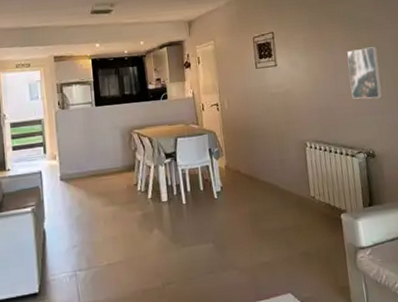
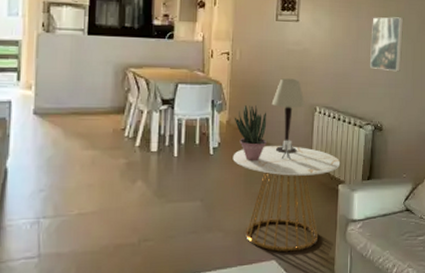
potted plant: none [232,148,265,201] -> present [235,105,267,162]
side table: none [235,176,340,285] -> present [232,140,341,252]
table lamp: none [263,119,296,190] -> present [271,78,306,153]

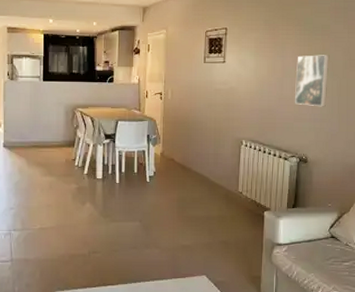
side table: present [232,140,341,252] -> none [166,170,266,269]
potted plant: present [235,105,267,162] -> none [168,139,197,189]
table lamp: present [271,78,306,153] -> none [200,115,233,182]

